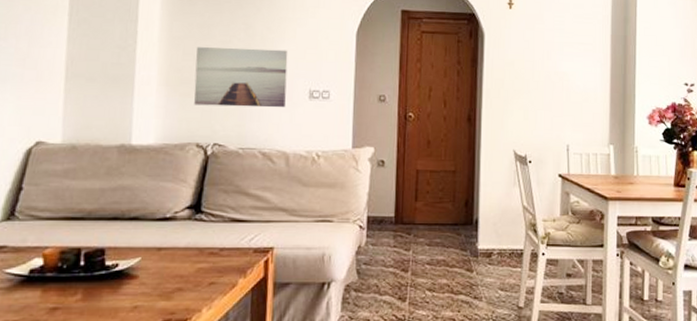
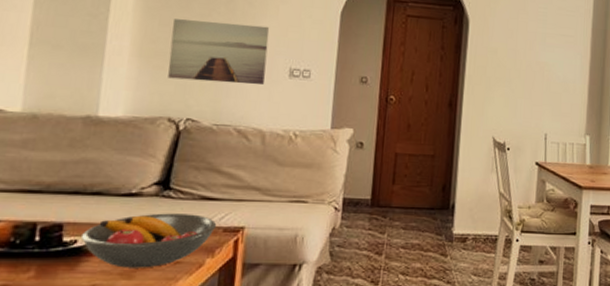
fruit bowl: none [122,236,248,290] -> present [82,213,217,268]

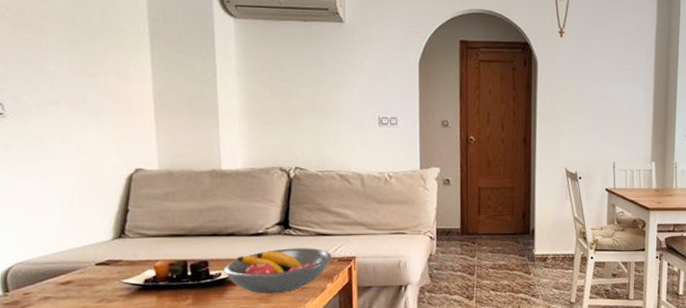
wall art: present [168,19,270,85] -> none [271,79,357,134]

